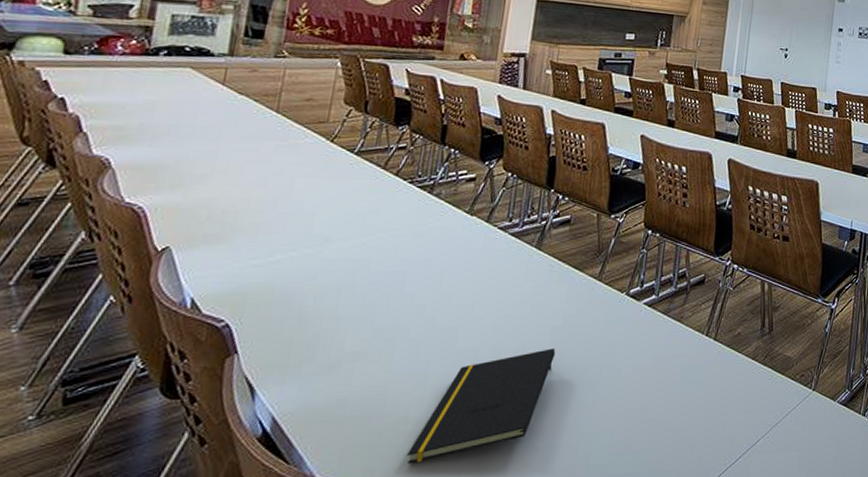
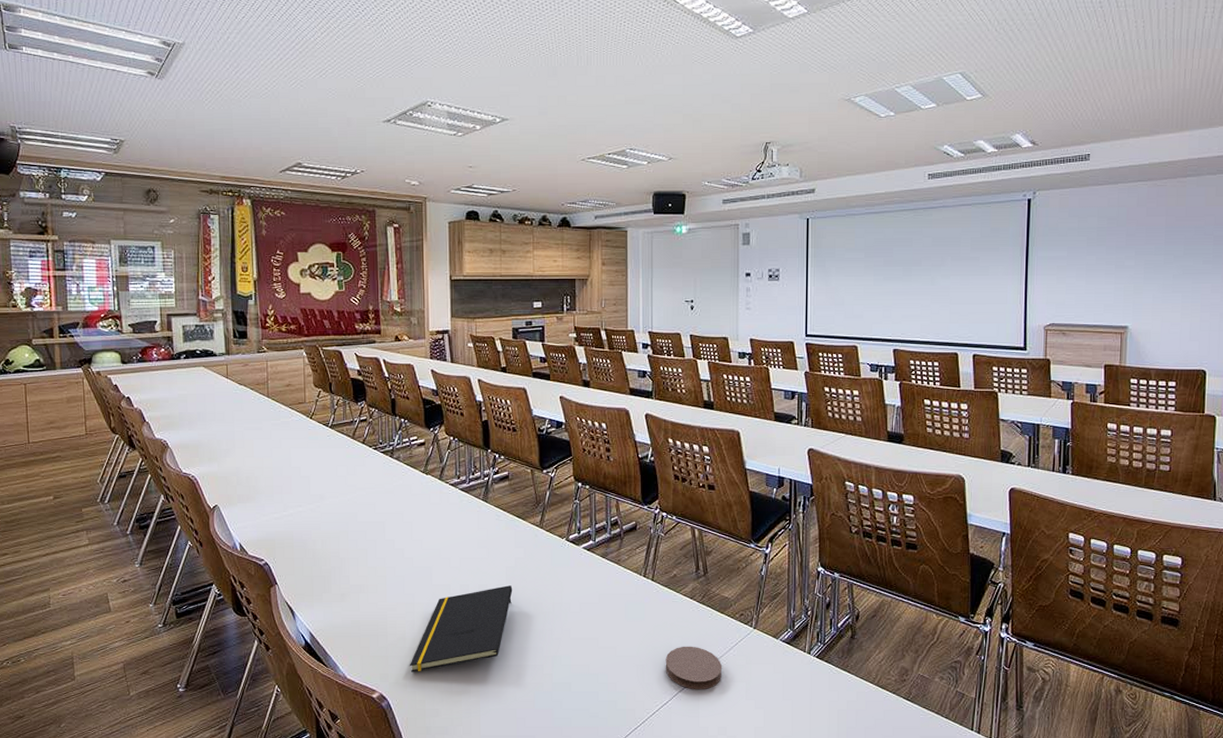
coaster: none [717,412,778,463] -> present [665,646,723,689]

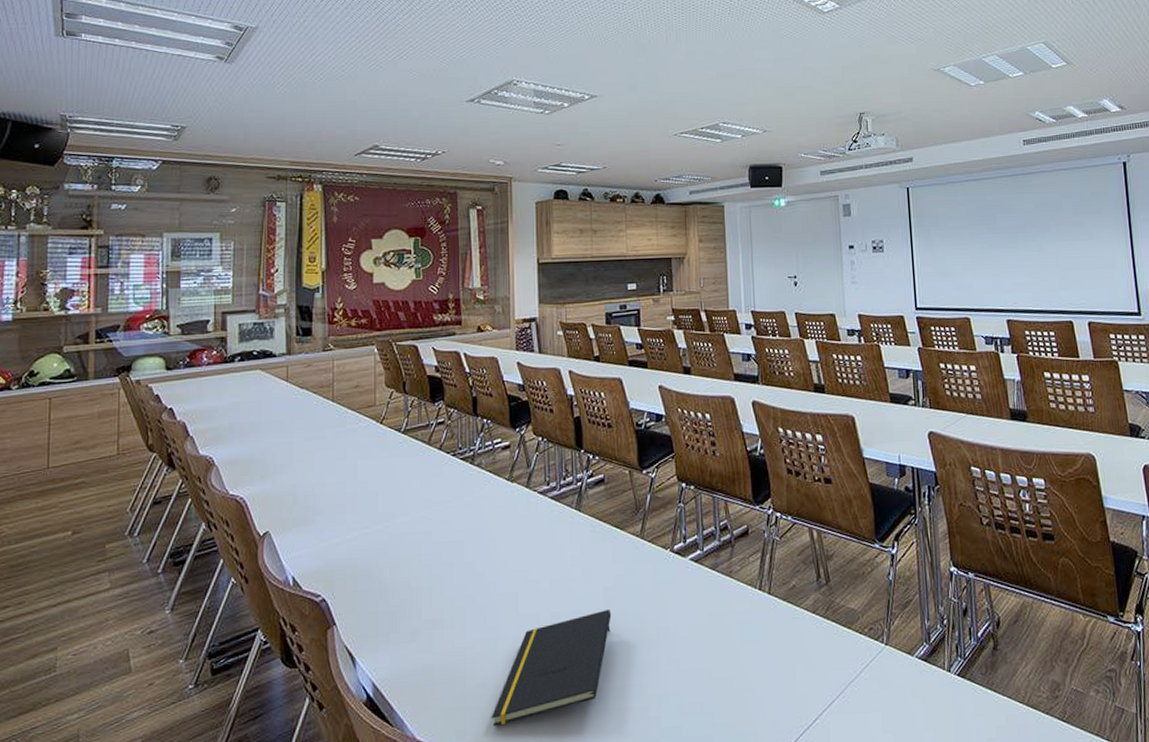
coaster: present [665,646,723,689] -> none [788,670,854,725]

